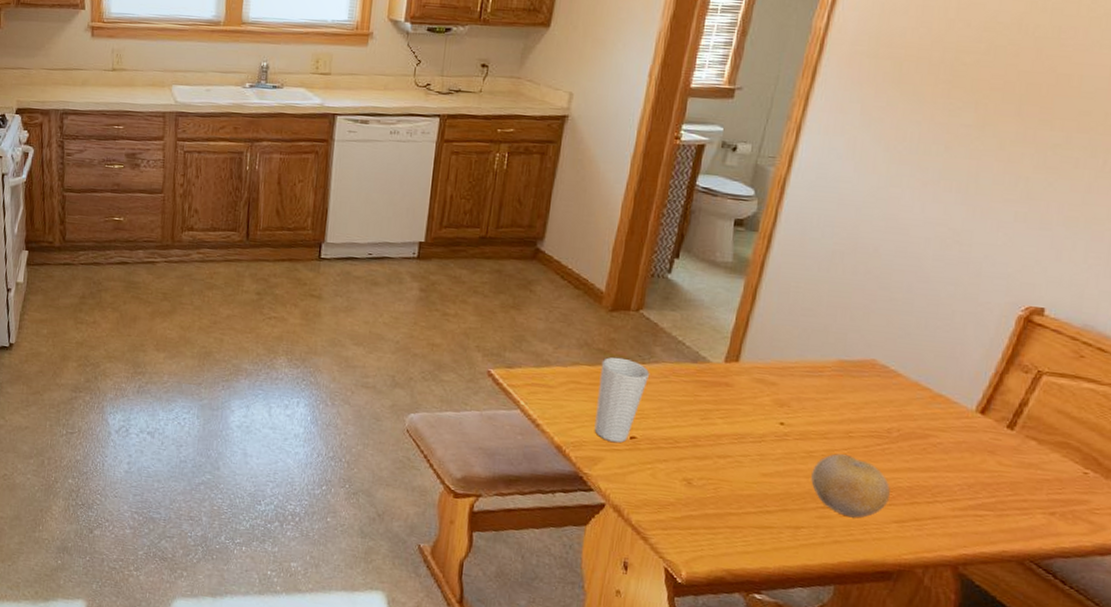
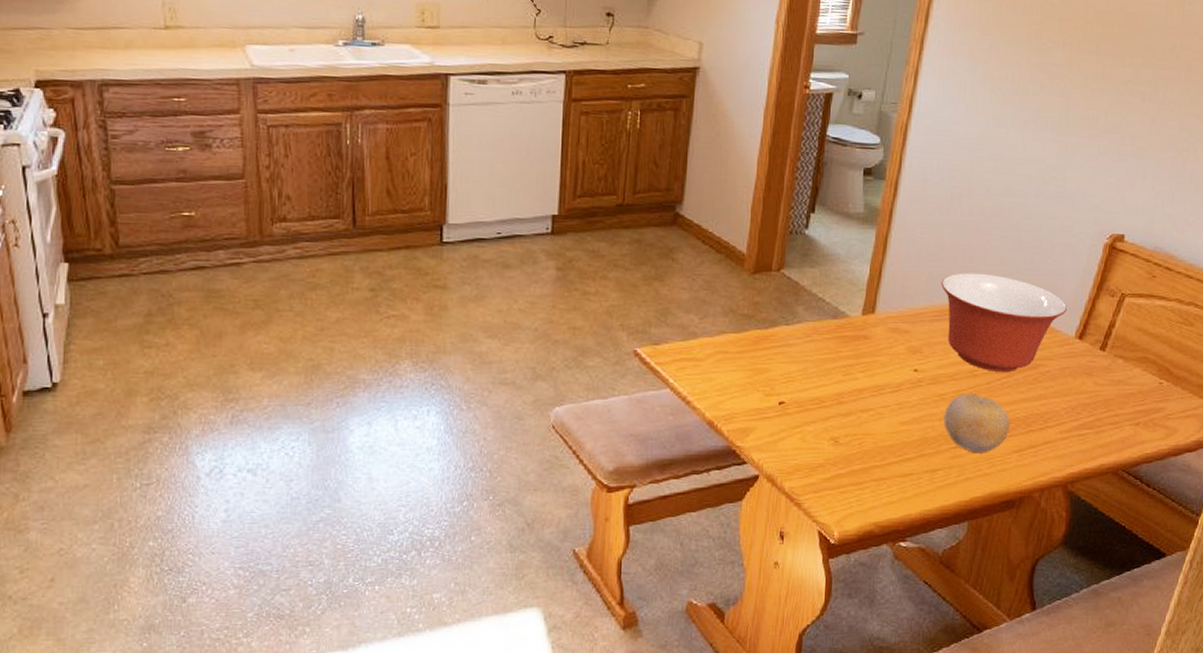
cup: present [594,356,650,443] -> none [744,321,794,411]
mixing bowl: none [816,331,968,439] -> present [941,272,1068,373]

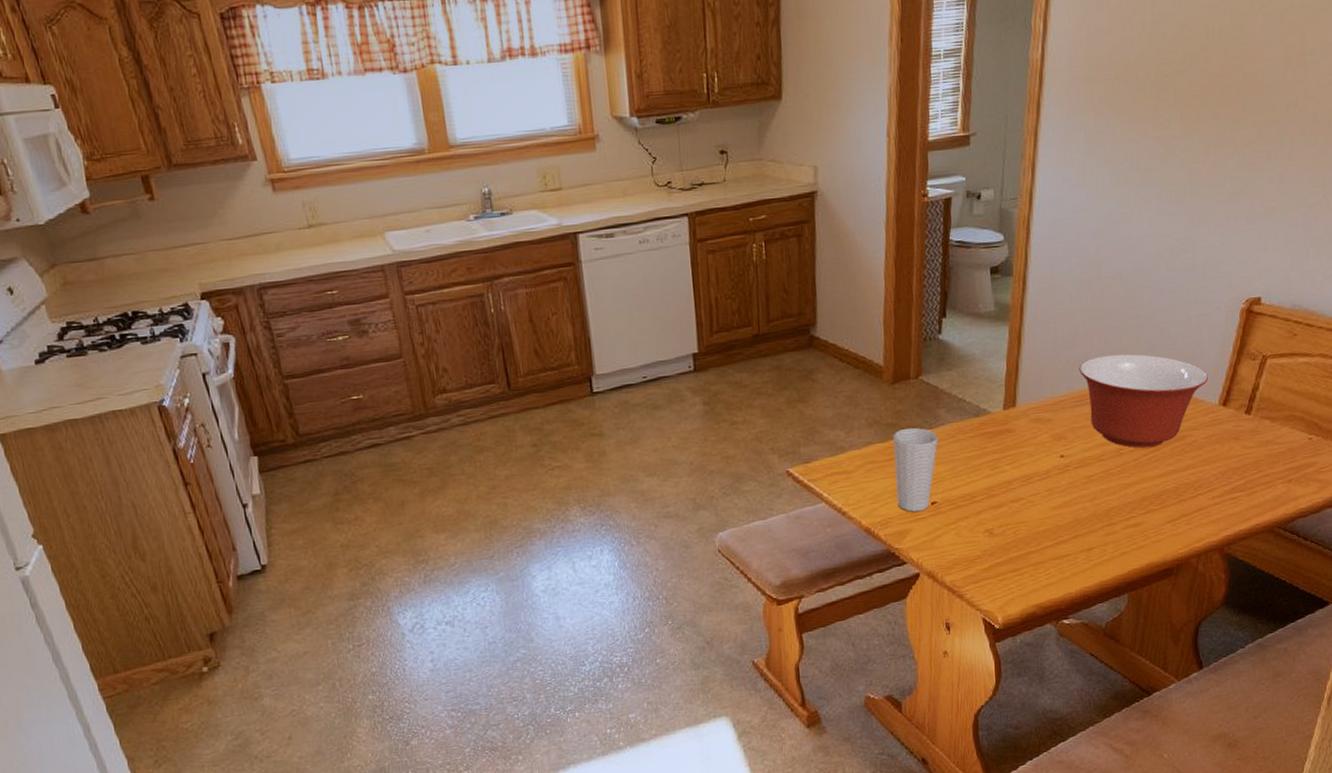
cup: none [744,321,794,411] -> present [892,427,939,512]
fruit: present [943,393,1010,453] -> none [1094,471,1161,528]

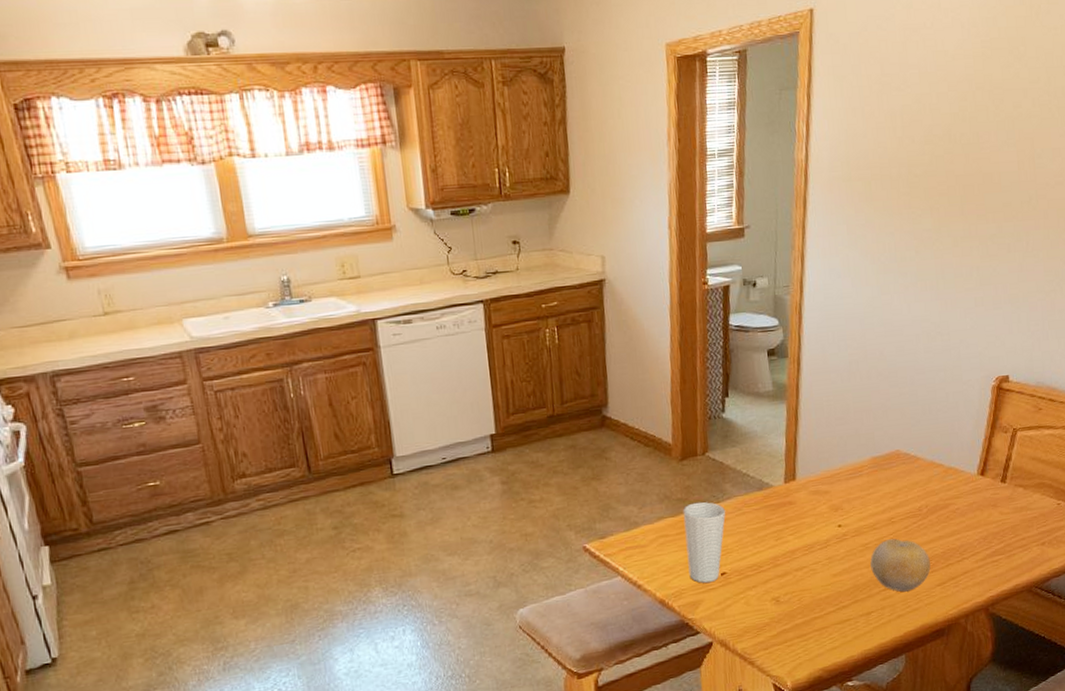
mixing bowl: present [1079,354,1209,448] -> none [851,429,968,517]
fruit: none [1094,471,1161,528] -> present [870,538,931,592]

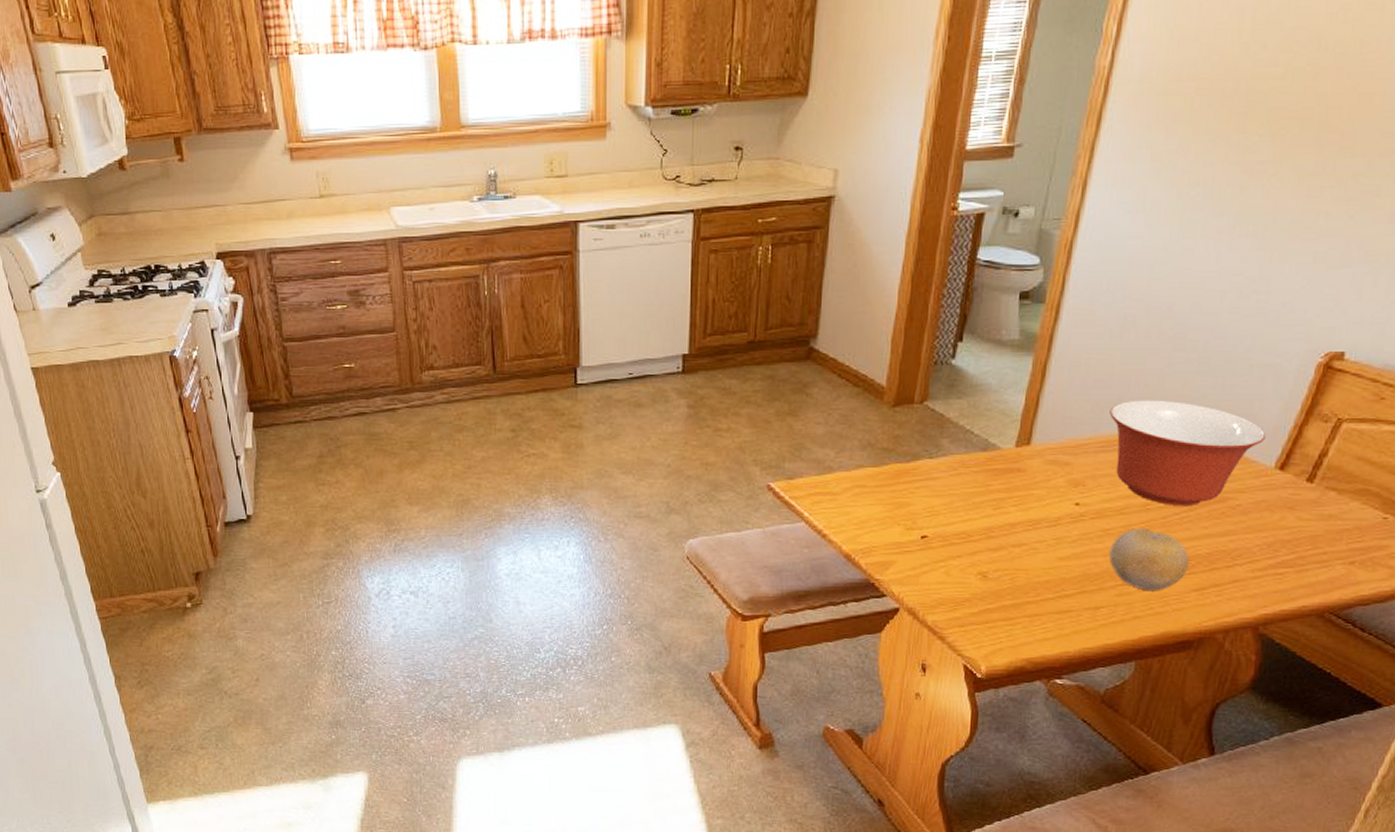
cup: present [682,501,726,583] -> none [883,454,938,545]
mixing bowl: none [851,429,968,517] -> present [1109,400,1267,507]

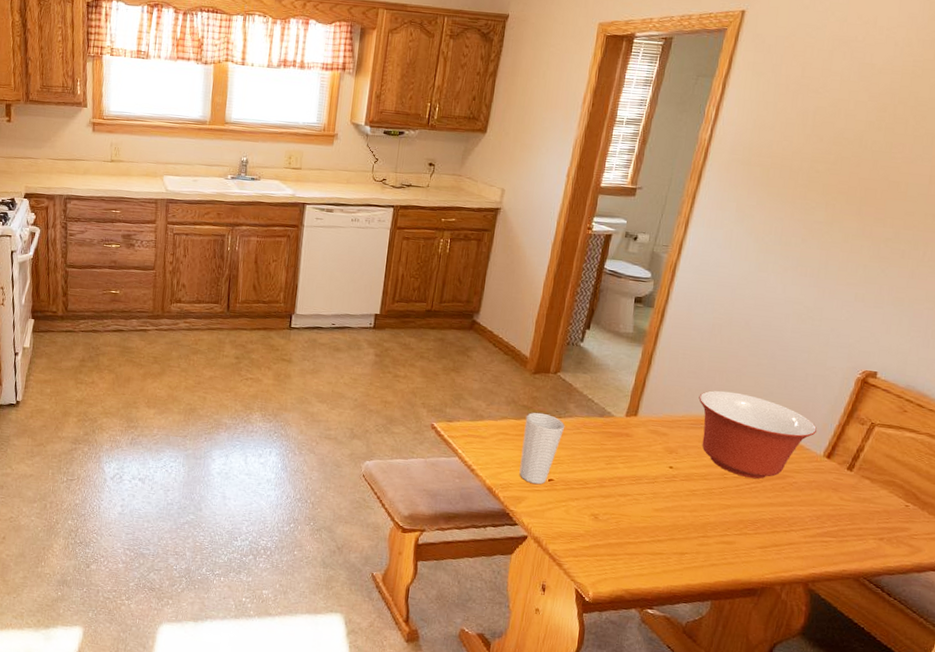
cup: none [883,454,938,545] -> present [519,412,565,485]
fruit: present [1109,528,1189,591] -> none [694,492,756,545]

